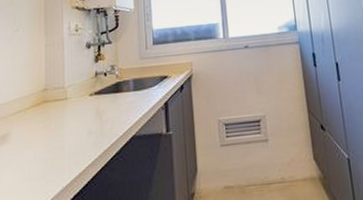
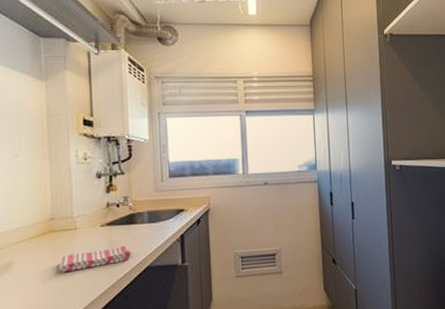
dish towel: none [51,114,118,144] -> present [59,245,132,273]

